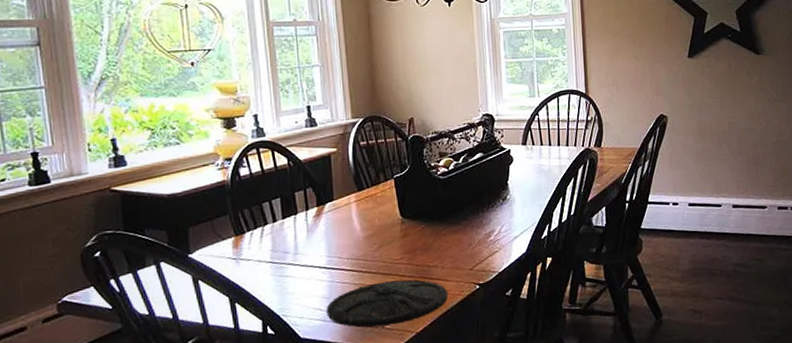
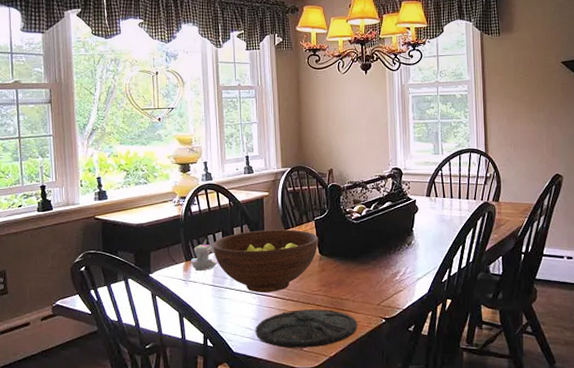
candle: none [242,208,278,247] -> present [191,239,219,272]
fruit bowl: none [269,190,400,267] -> present [213,229,319,293]

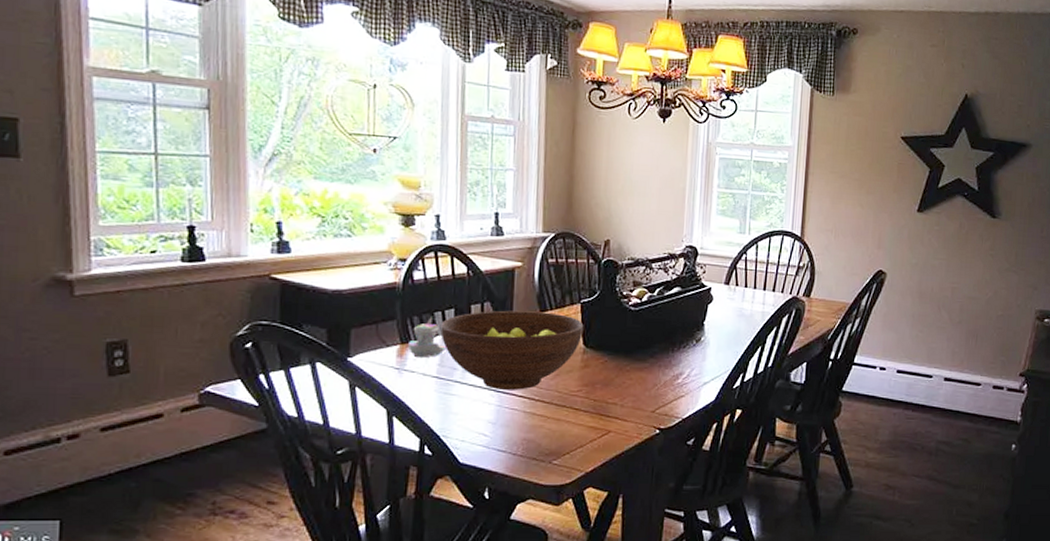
plate: present [255,309,358,348] -> none [490,413,625,461]

